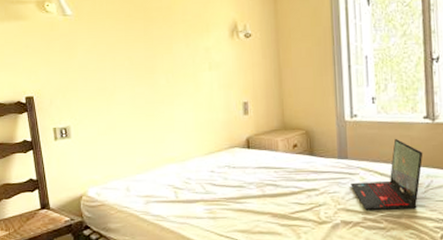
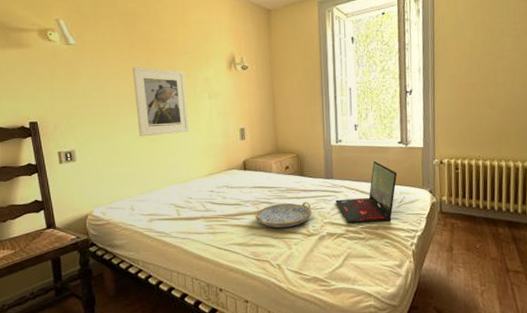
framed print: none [130,37,189,112] -> present [133,66,190,137]
serving tray: none [259,185,324,214] -> present [255,202,312,228]

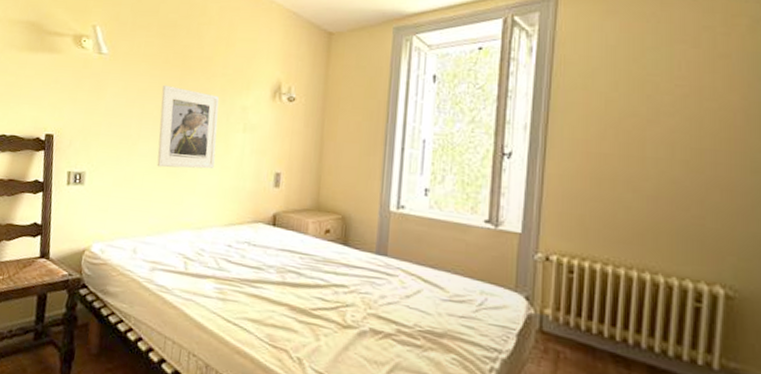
serving tray: present [255,202,312,228] -> none [277,276,353,311]
laptop: present [335,161,398,223] -> none [387,242,479,330]

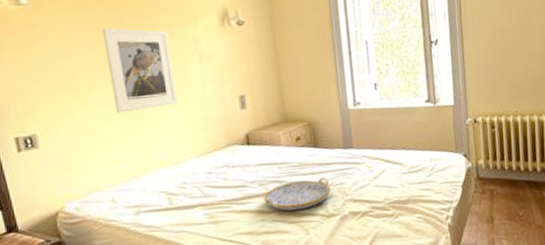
serving tray: none [277,276,353,311] -> present [263,177,331,211]

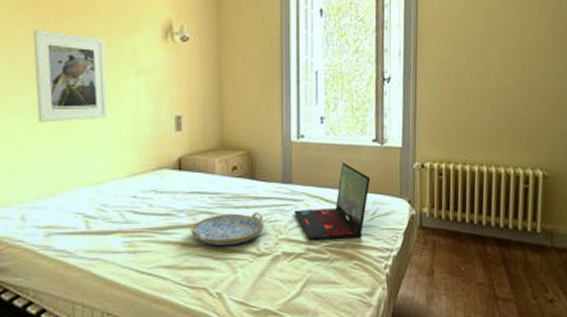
laptop: none [357,125,427,199] -> present [294,163,371,240]

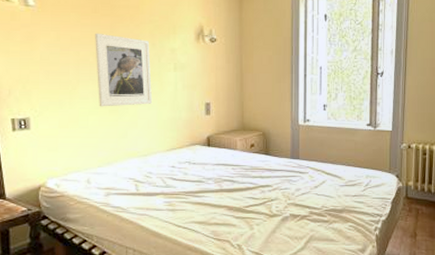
serving tray: present [190,212,264,246] -> none [217,182,276,208]
laptop: present [294,163,371,240] -> none [300,143,365,205]

